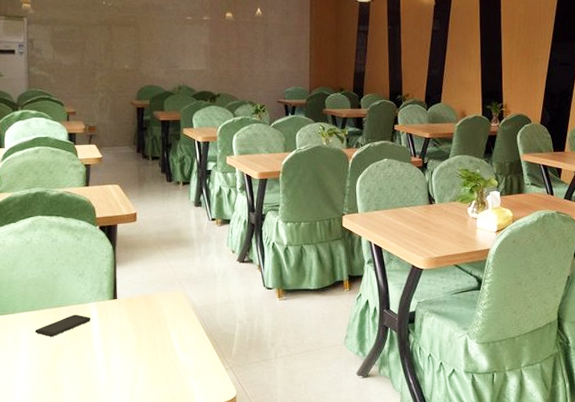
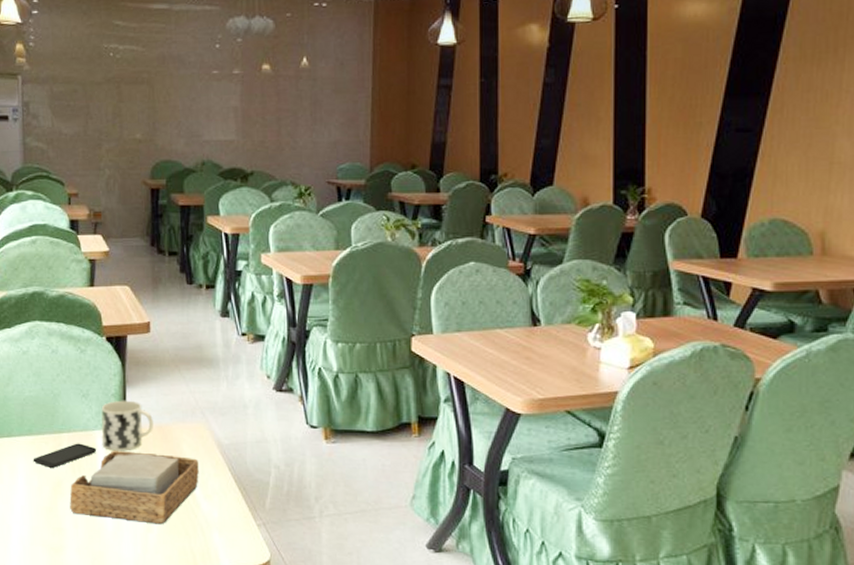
napkin holder: none [67,317,178,376] -> present [69,450,199,525]
cup: none [95,276,140,319] -> present [101,400,153,451]

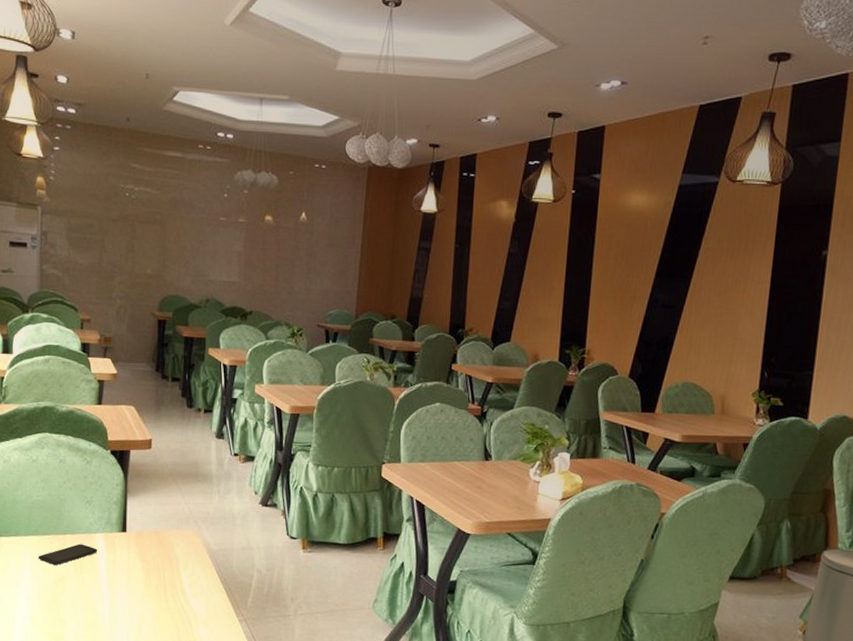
napkin holder: present [69,450,199,525] -> none [71,551,190,618]
cup: present [101,400,153,451] -> none [102,507,150,553]

